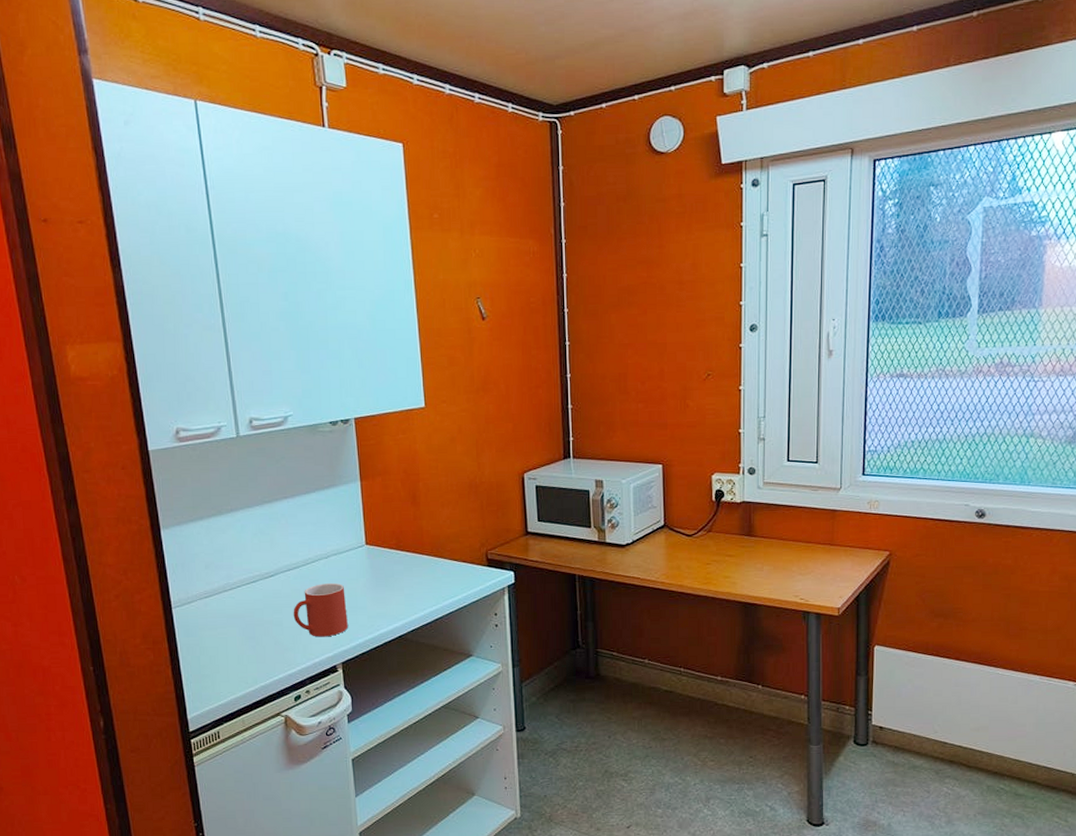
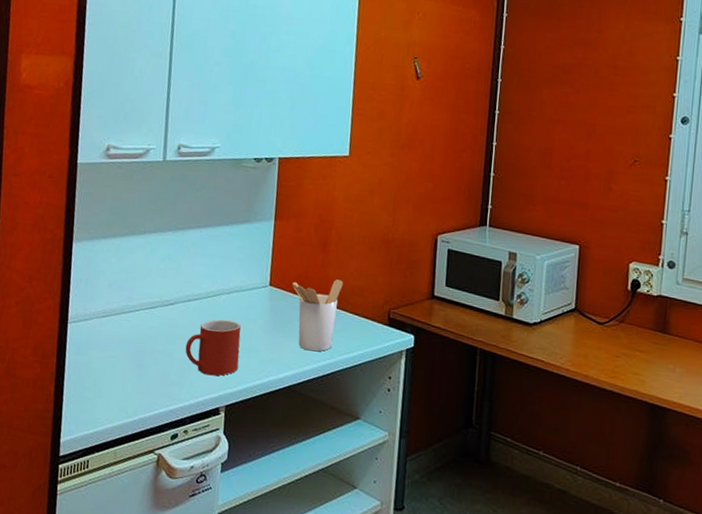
utensil holder: none [388,530,438,601] -> present [292,279,343,352]

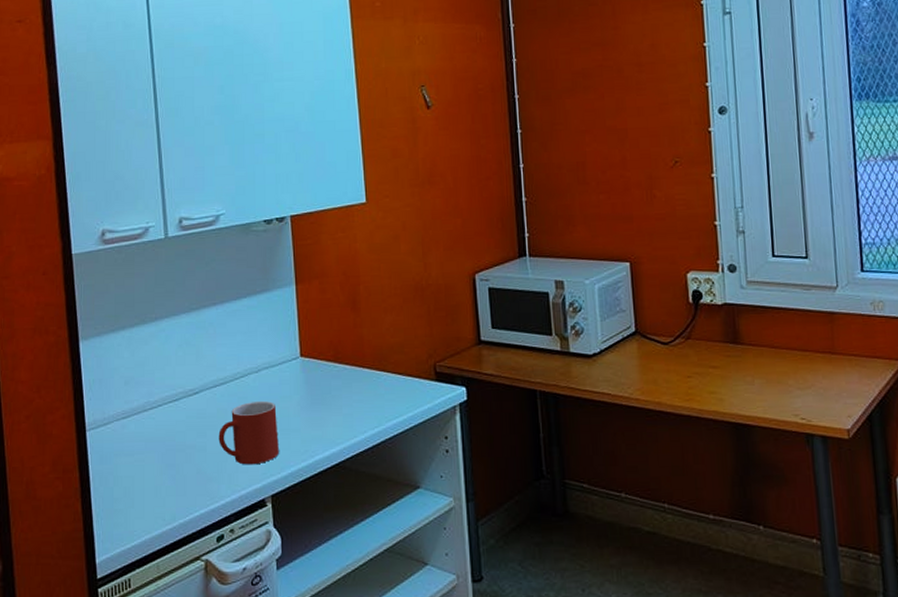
utensil holder: present [292,279,343,352] -> none [325,339,380,421]

